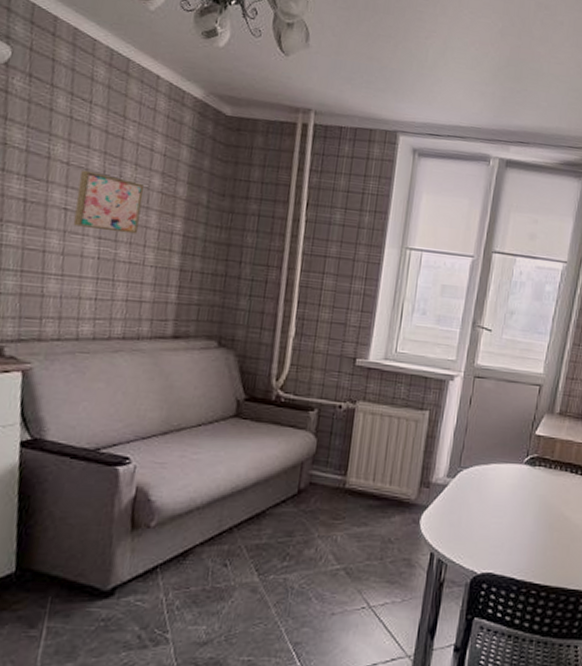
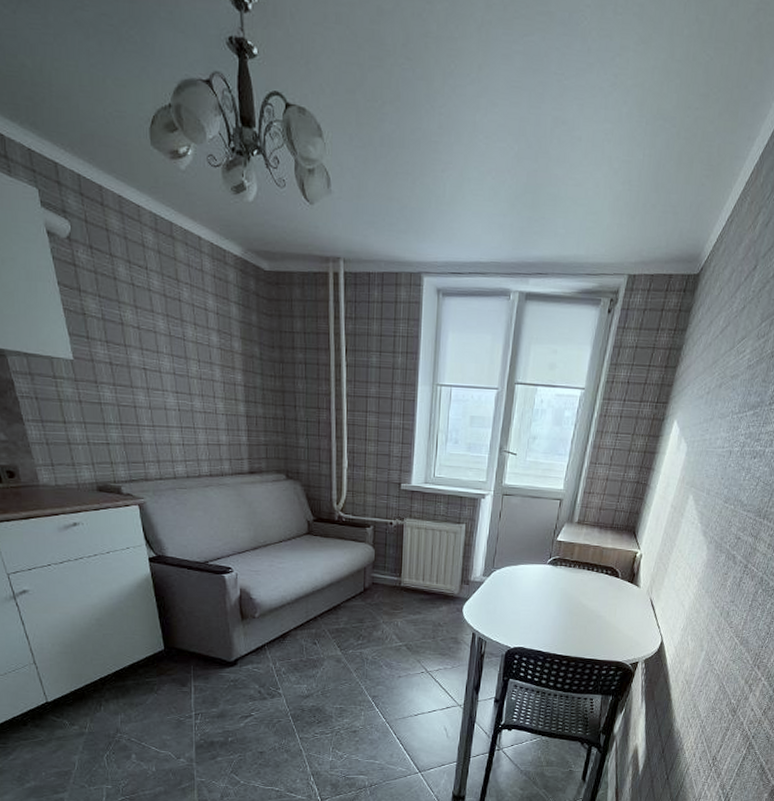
wall art: present [73,170,145,234] -> none [151,332,207,387]

